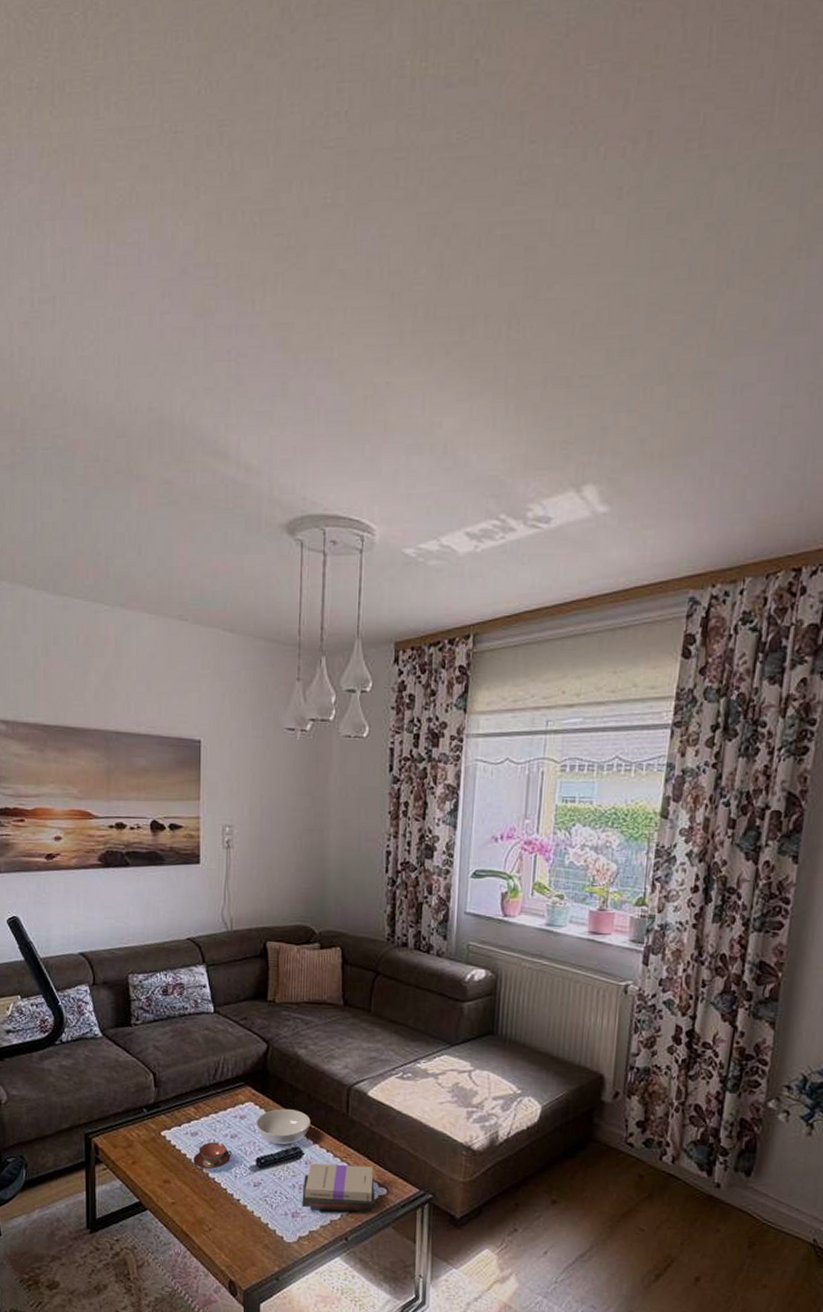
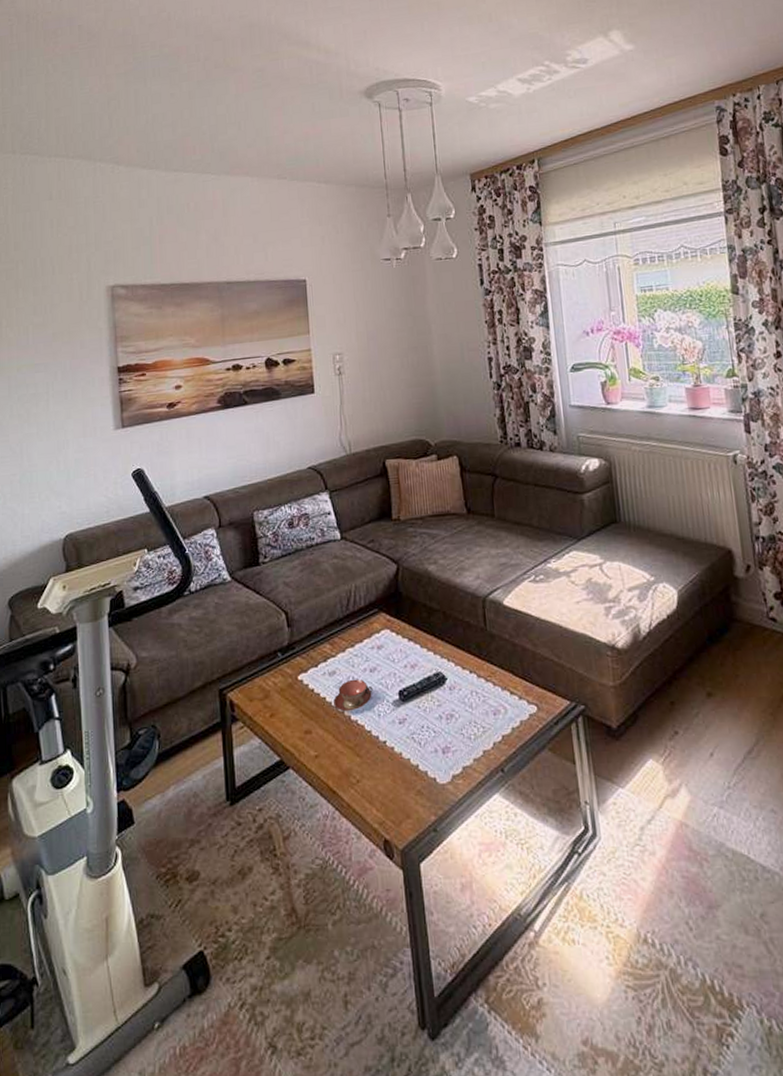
bowl: present [255,1109,311,1145] -> none [394,631,450,673]
books: present [302,1163,376,1213] -> none [450,683,528,742]

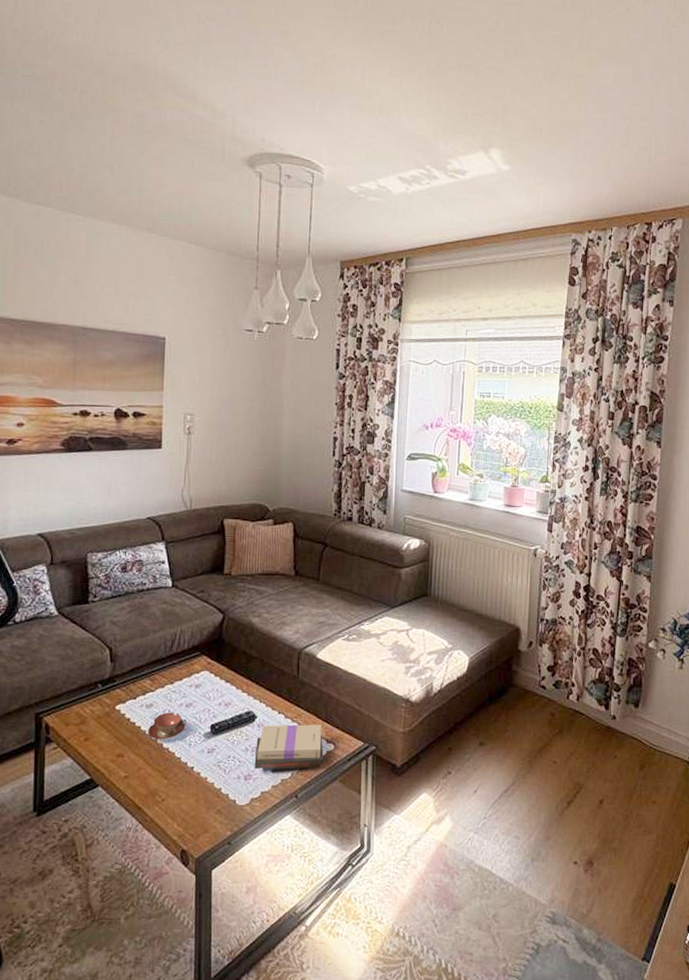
books: none [450,683,528,742] -> present [254,724,324,771]

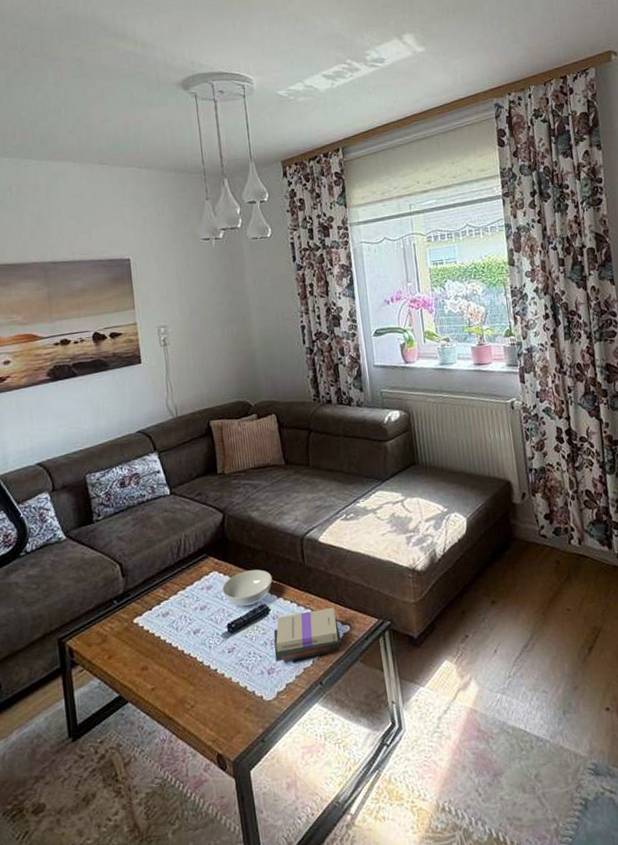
teacup: present [148,712,187,740] -> none [167,617,204,648]
bowl: none [210,675,264,710] -> present [222,569,273,607]

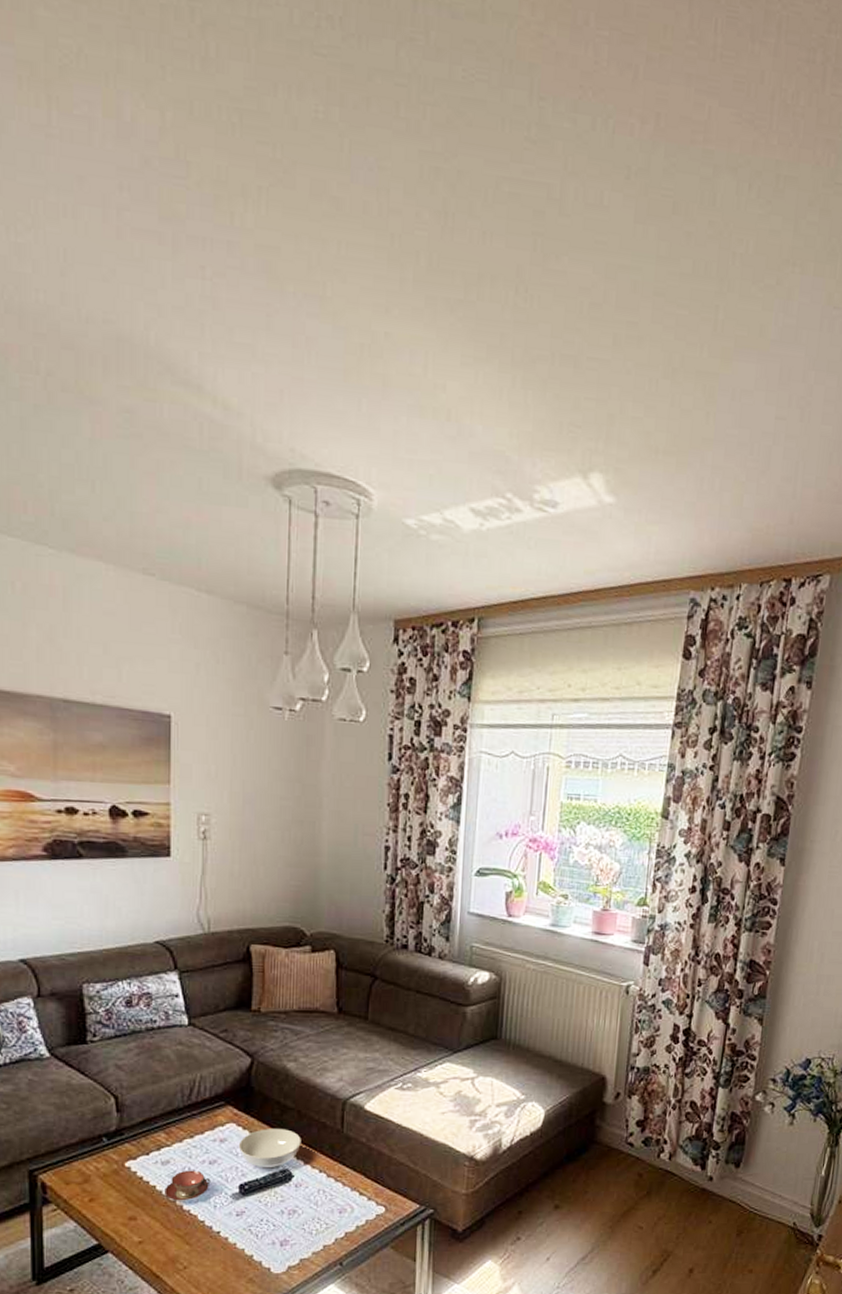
teacup: none [167,617,204,648] -> present [165,1170,211,1201]
books: present [273,607,342,663] -> none [291,1184,373,1236]

